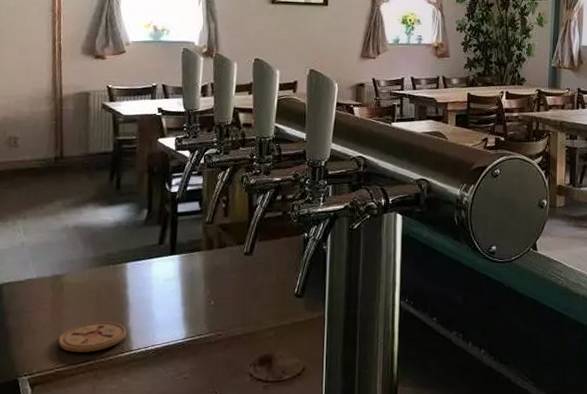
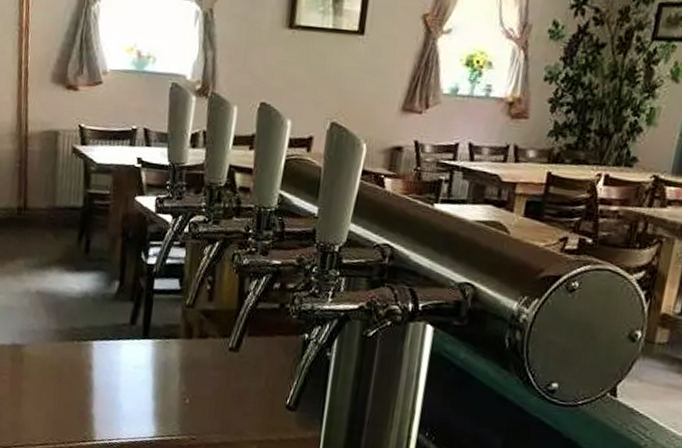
coaster: present [58,322,127,352] -> none [17,403,90,435]

